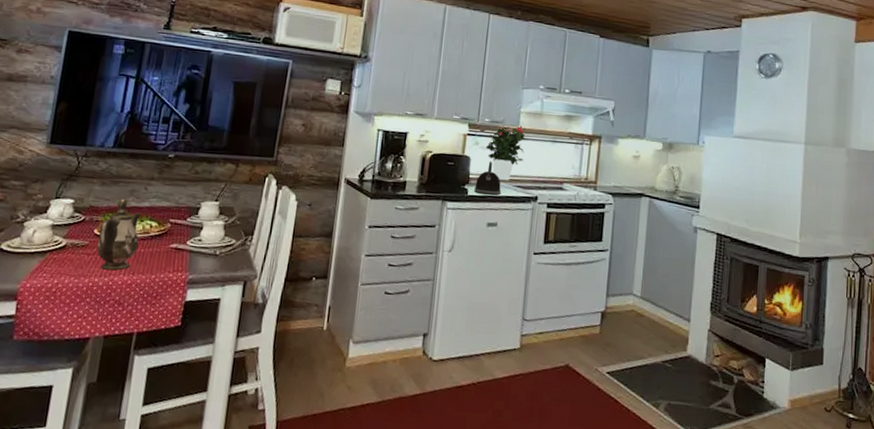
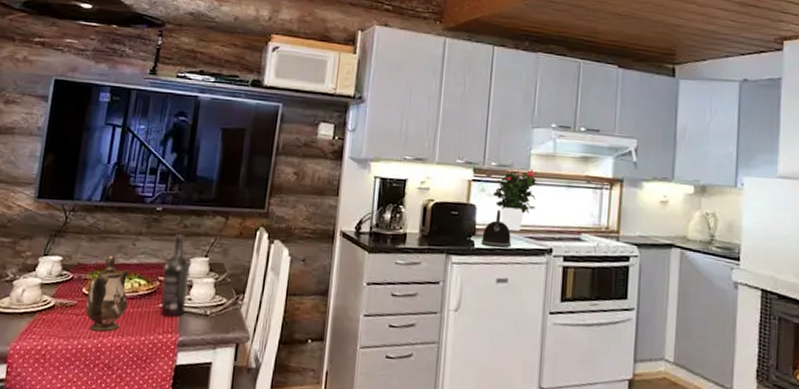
wine bottle: none [170,178,201,258] -> present [160,233,190,319]

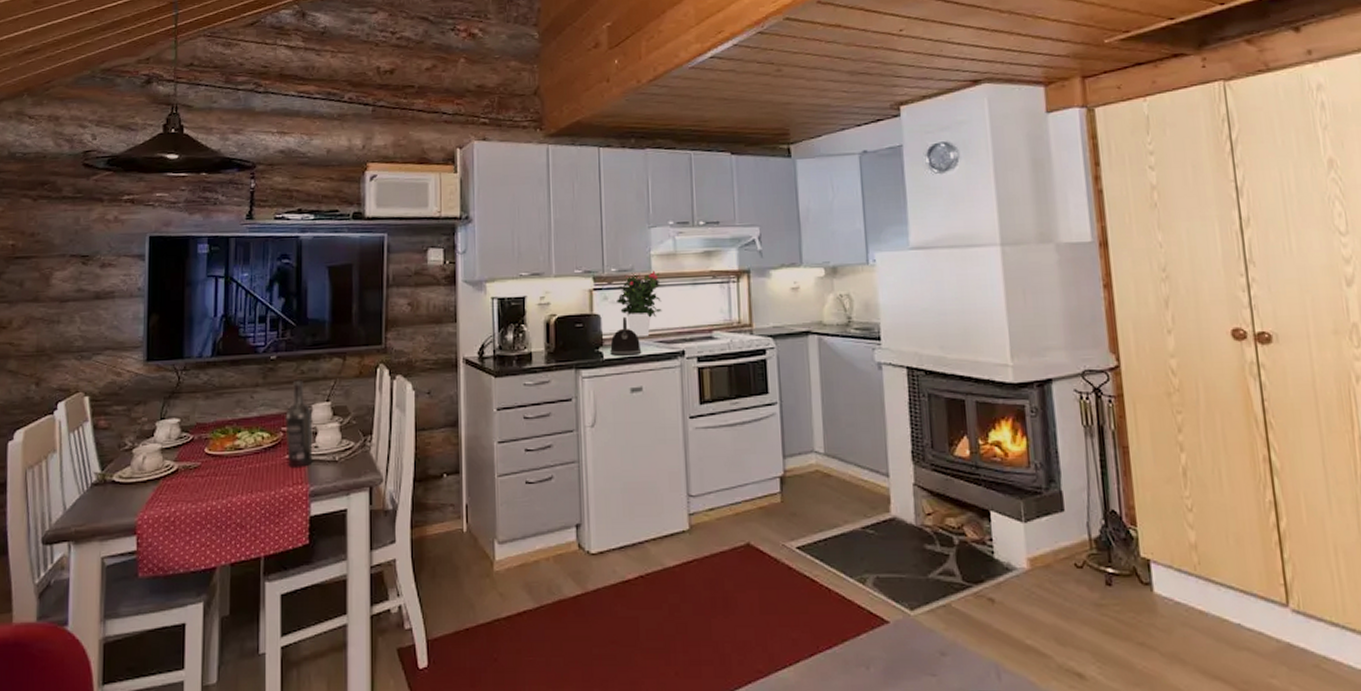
teapot: present [85,254,129,333] -> none [209,410,253,492]

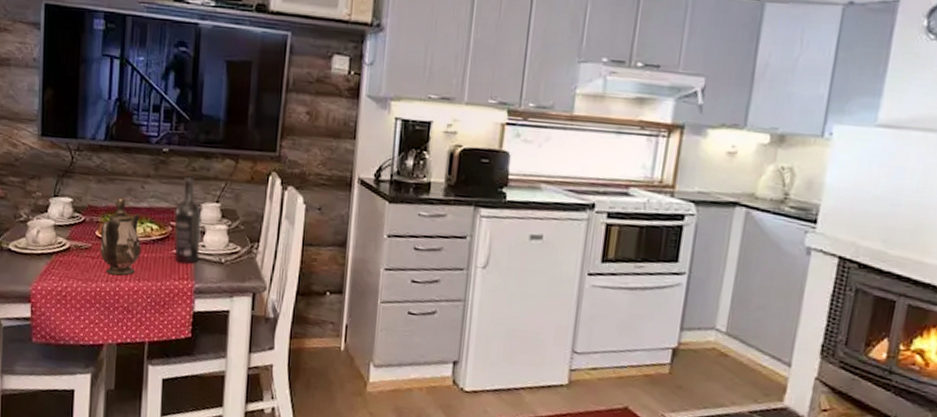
teapot: none [209,410,253,492] -> present [100,197,141,277]
kettle: present [610,316,641,357] -> none [514,157,549,202]
potted flower: present [617,270,662,338] -> none [530,111,583,184]

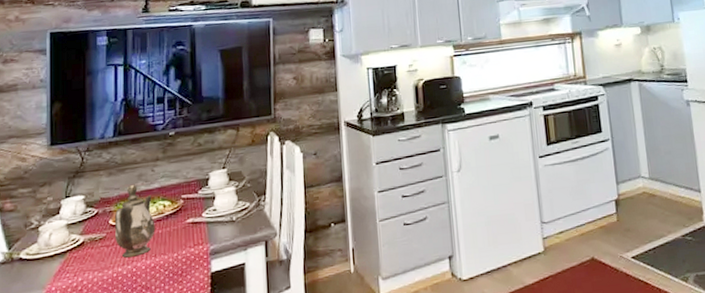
wine bottle: present [174,176,202,265] -> none [185,151,212,232]

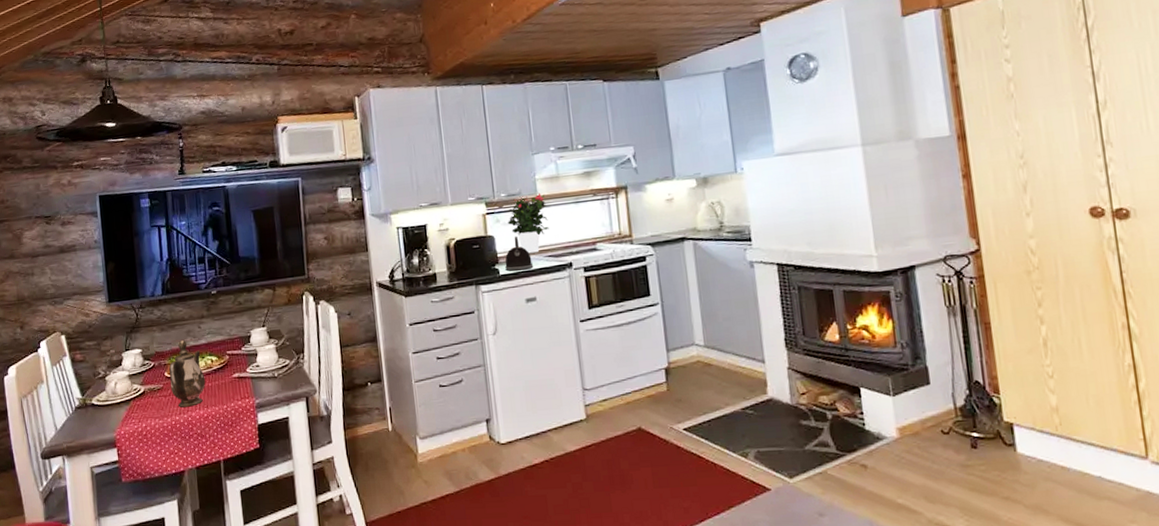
kettle: none [470,76,496,111] -> present [505,236,533,272]
potted flower: none [474,37,512,94] -> present [508,193,549,254]

